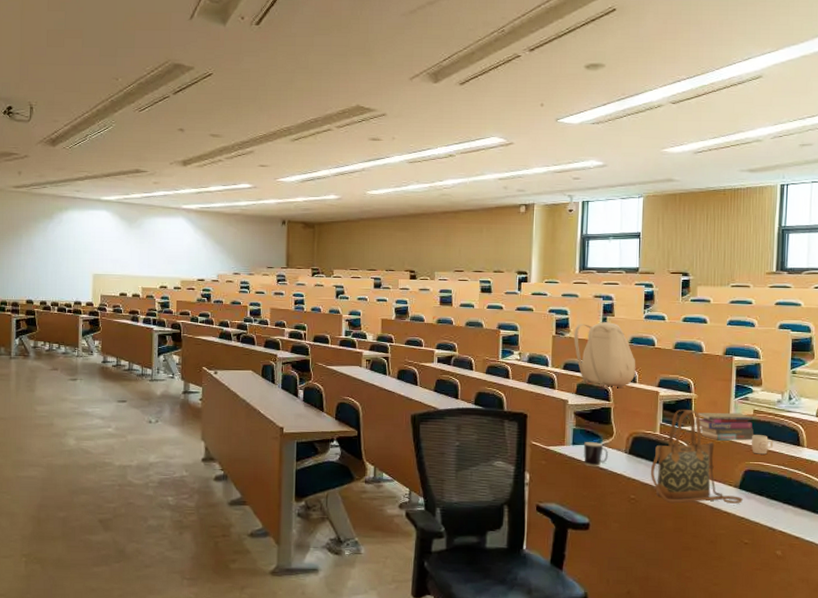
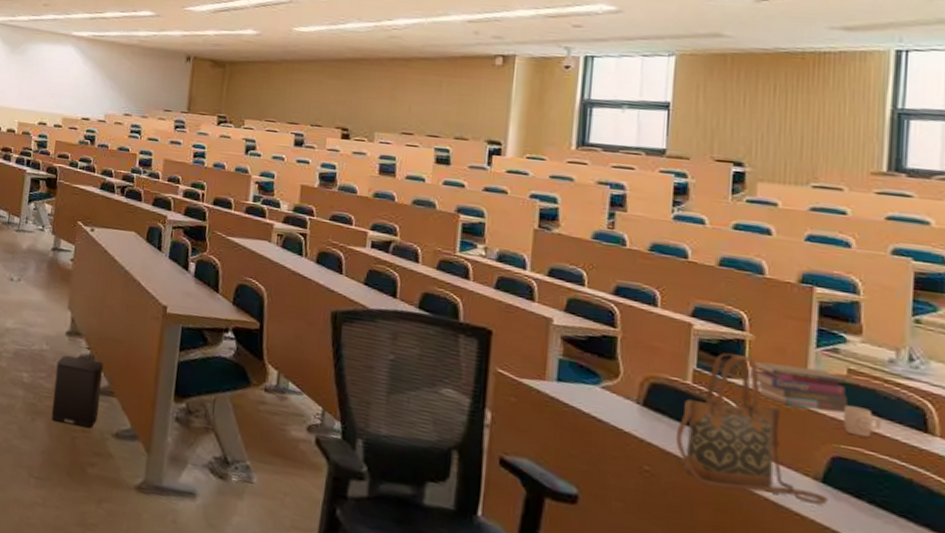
pedal bin: none [195,477,235,533] -> present [51,355,104,428]
backpack: present [574,322,636,388] -> none [564,217,658,311]
mug: present [583,442,608,467] -> none [573,379,611,418]

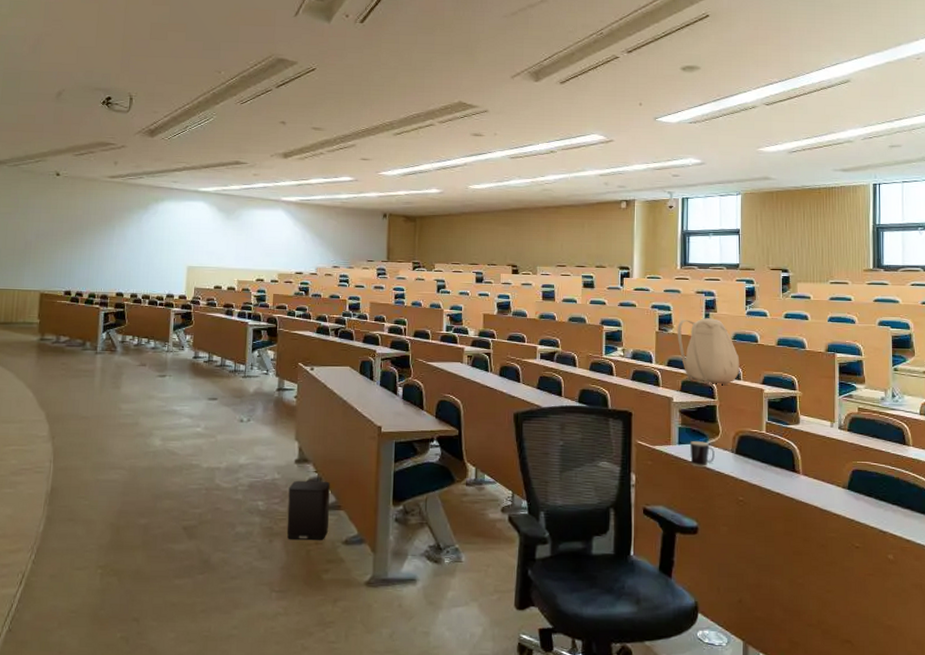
backpack: none [564,217,658,311] -> present [677,318,740,385]
mug: none [573,379,611,418] -> present [689,441,715,468]
handbag: present [675,353,828,506] -> none [757,407,852,506]
books: present [749,361,849,413] -> none [800,410,860,441]
mug: present [844,405,881,438] -> none [858,433,879,454]

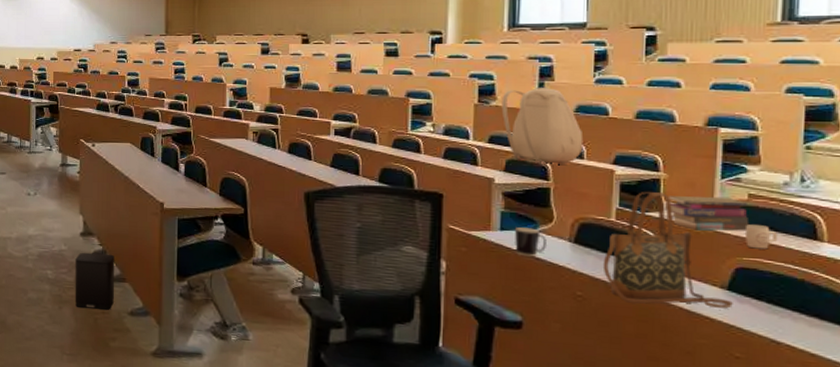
handbag: none [757,407,852,506] -> present [602,191,733,309]
books: none [800,410,860,441] -> present [664,196,750,232]
mug: none [858,433,879,454] -> present [745,224,777,250]

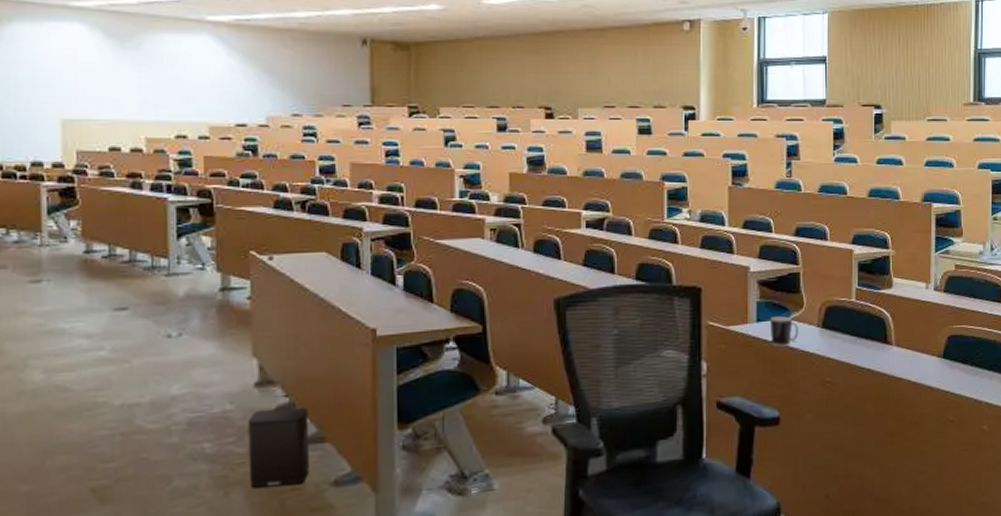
backpack: present [501,88,584,165] -> none [754,167,827,249]
handbag: present [602,191,733,309] -> none [846,268,947,383]
books: present [664,196,750,232] -> none [893,269,957,305]
mug: present [745,224,777,250] -> none [954,293,976,316]

